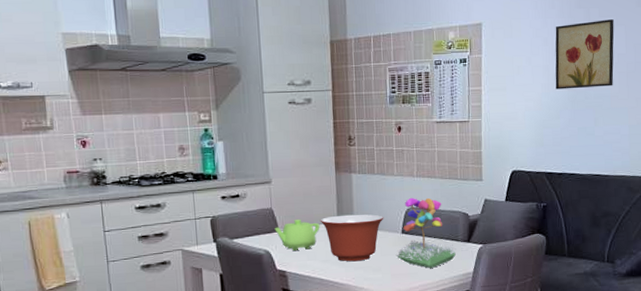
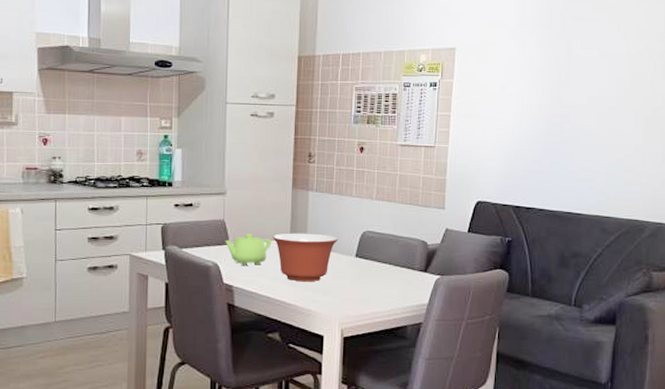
flower: present [396,197,456,268] -> none [348,220,411,296]
wall art: present [555,19,614,90] -> none [529,52,597,121]

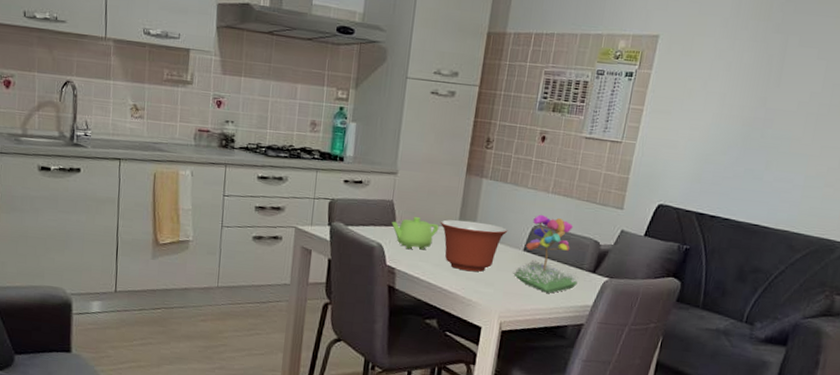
flower: none [348,220,411,296] -> present [513,214,578,293]

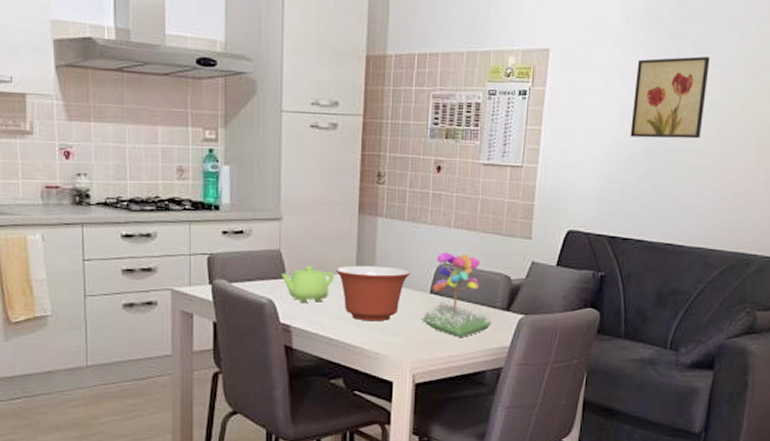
wall art: none [728,49,815,128] -> present [630,56,710,139]

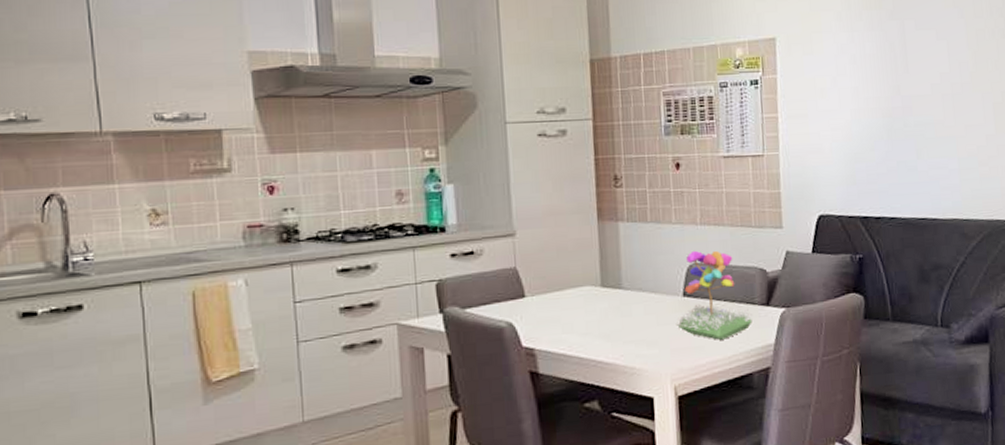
teapot: present [281,265,335,303] -> none [519,280,579,321]
mixing bowl: present [335,265,411,322] -> none [578,272,660,335]
wall art: present [630,56,710,139] -> none [864,33,937,116]

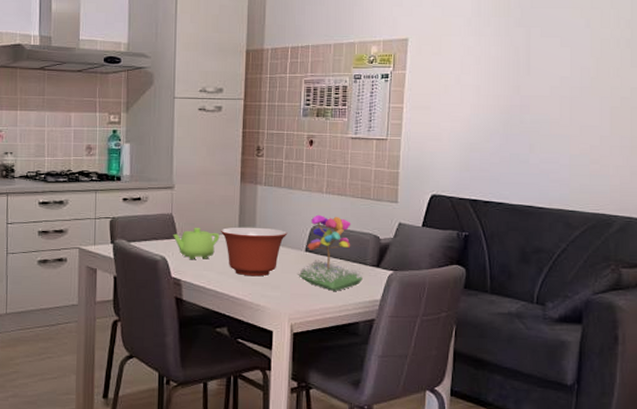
teapot: none [519,280,579,321] -> present [173,227,220,259]
mixing bowl: none [578,272,660,335] -> present [220,227,288,277]

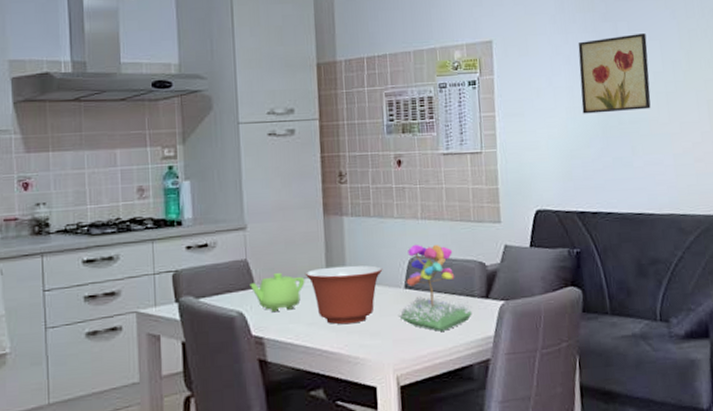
wall art: none [486,40,558,112] -> present [578,33,651,114]

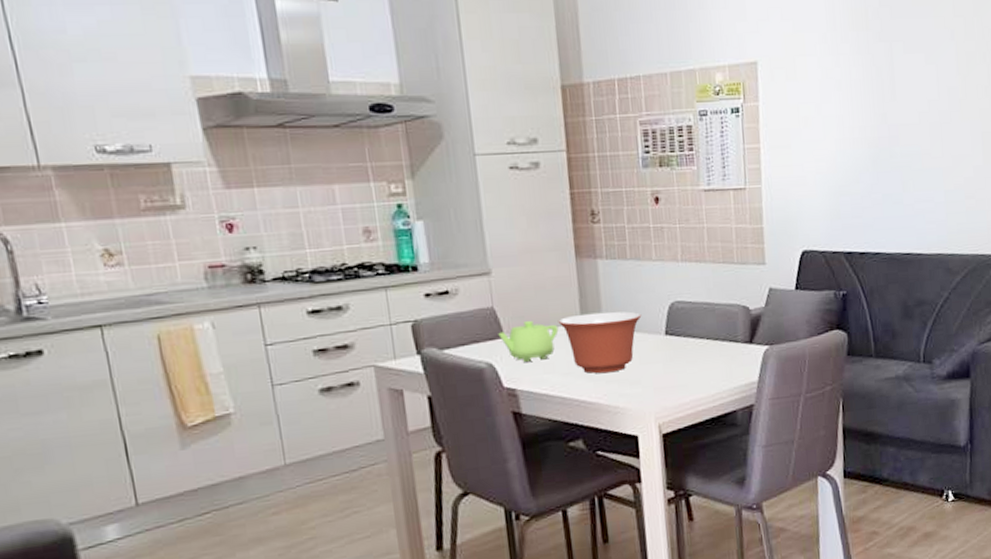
flower: present [399,244,472,331] -> none [659,288,736,378]
wall art: present [578,33,651,114] -> none [850,56,924,146]

